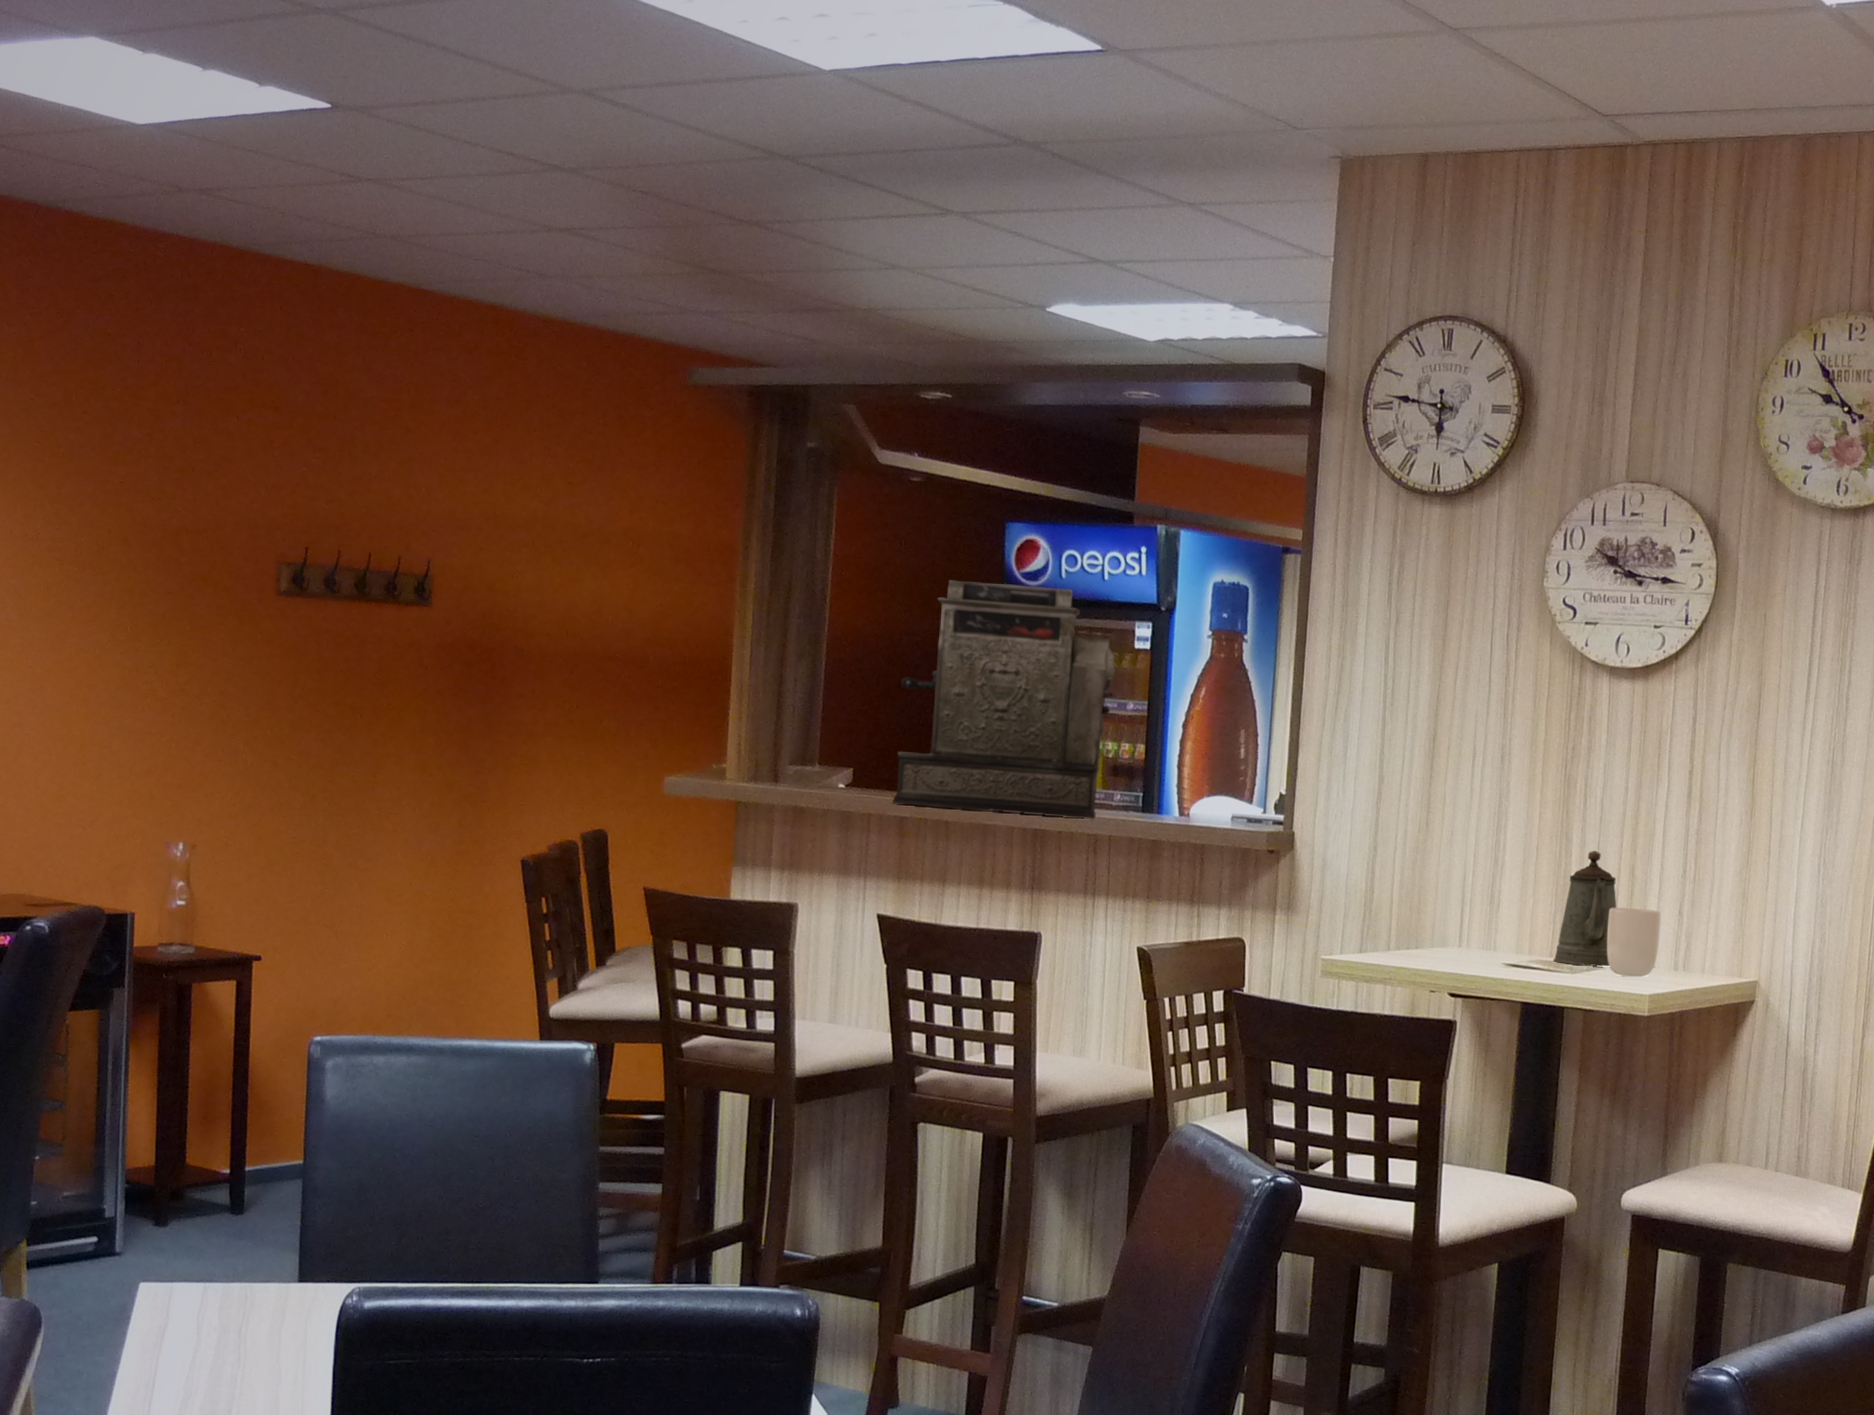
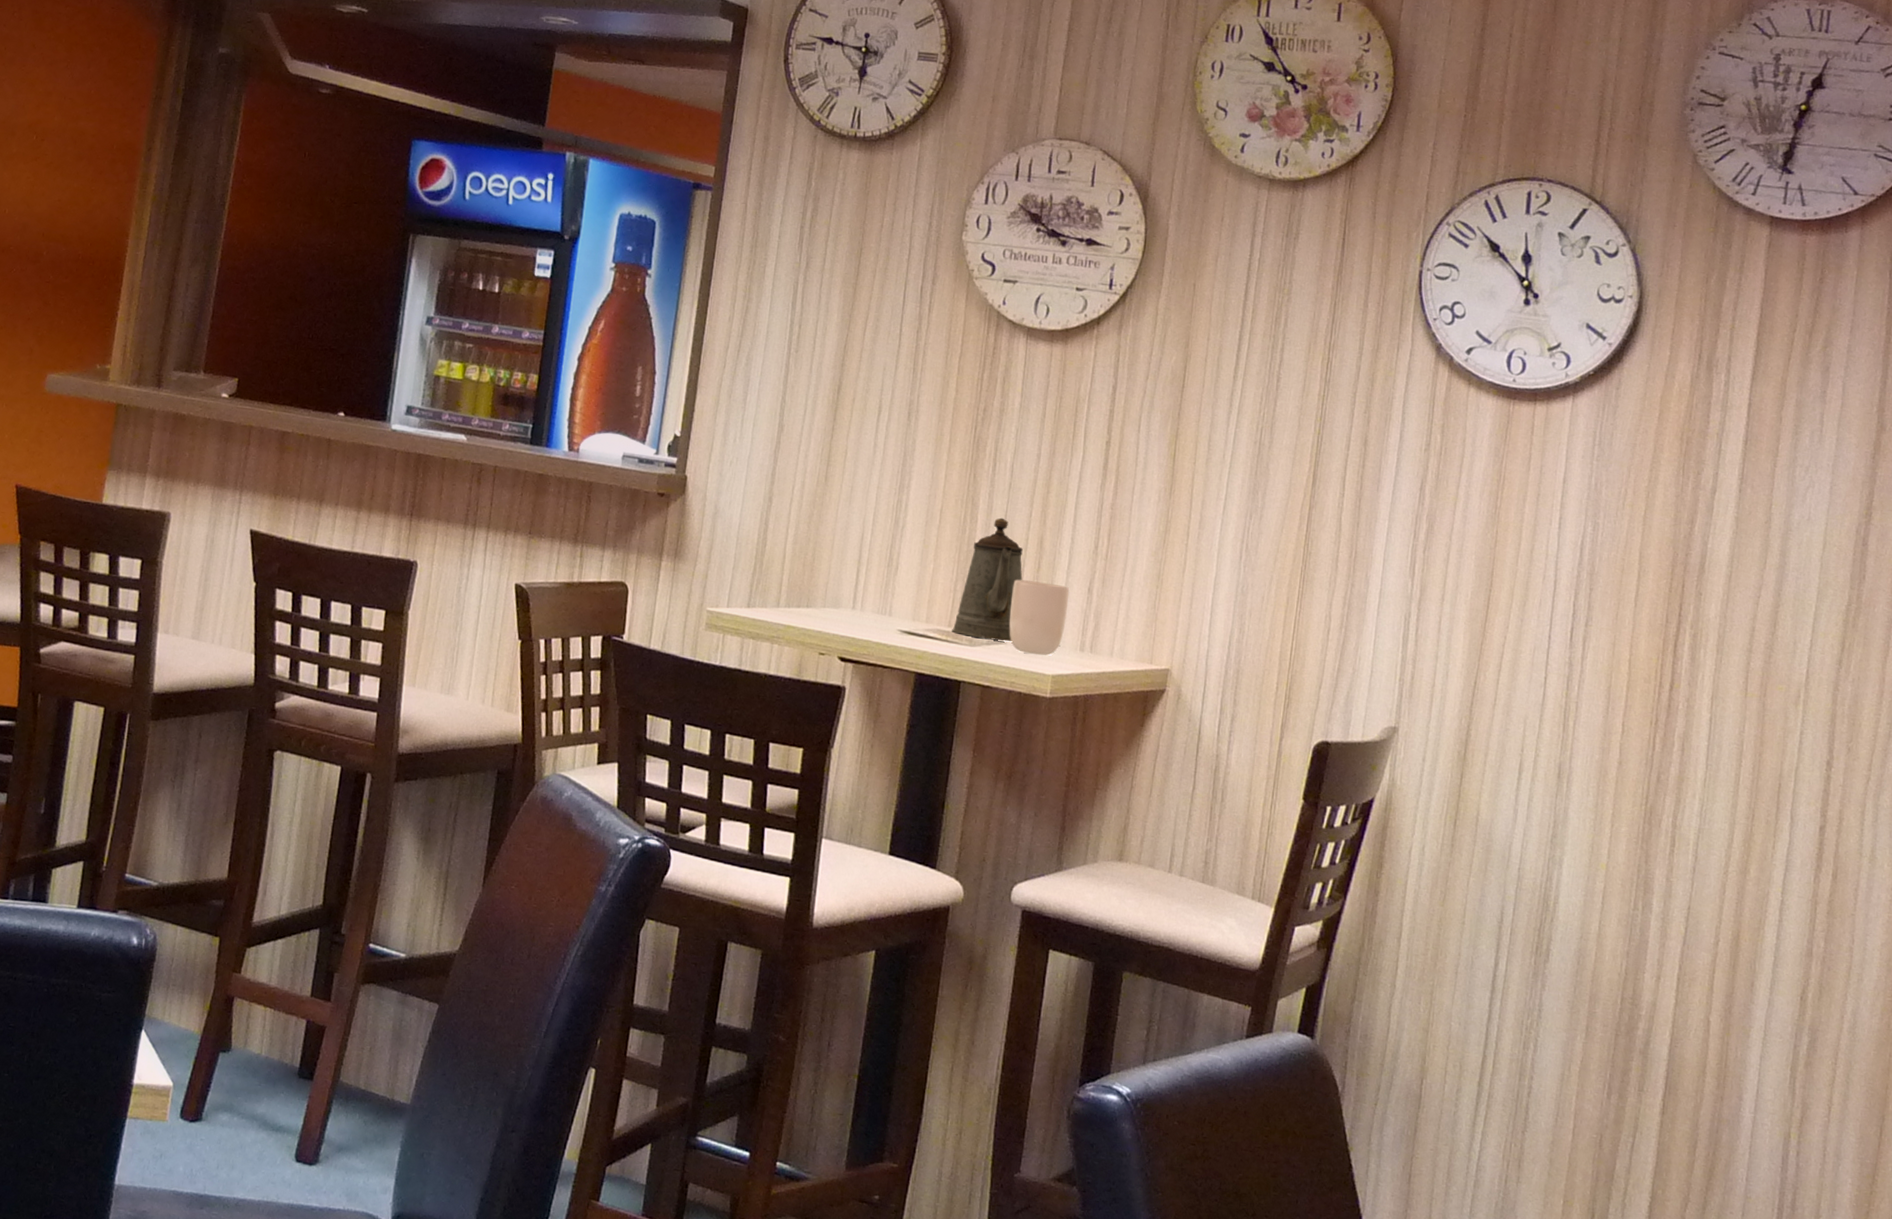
cash register: present [892,580,1116,820] -> none [274,194,514,449]

